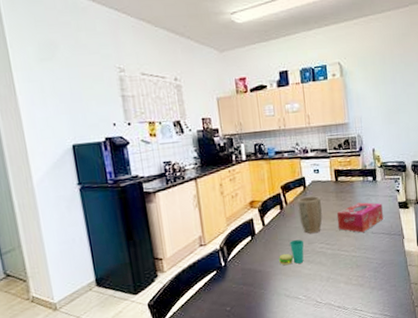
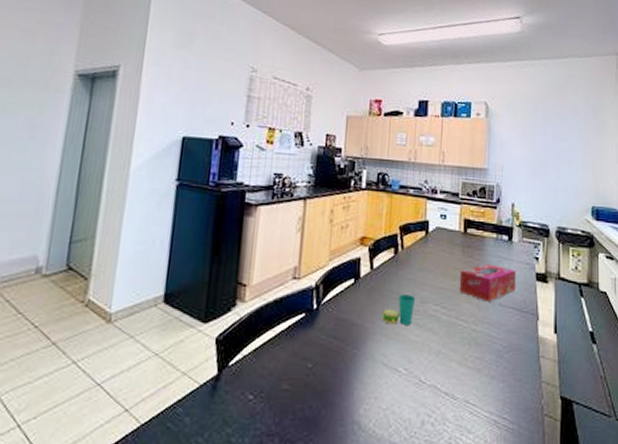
plant pot: present [297,196,323,234] -> none [415,244,443,291]

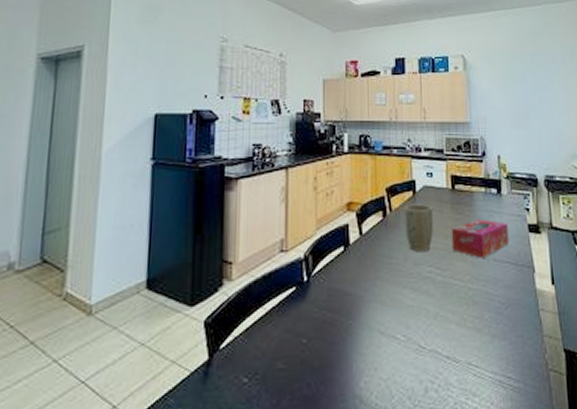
cup: present [382,293,416,325] -> none [375,257,409,291]
plant pot: none [415,244,443,291] -> present [404,204,433,253]

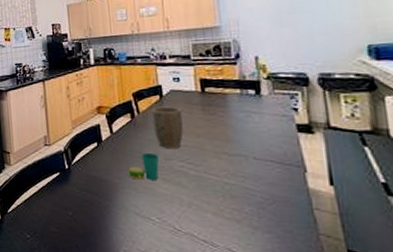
cup: none [375,257,409,291] -> present [128,152,160,180]
tissue box: present [451,219,509,258] -> none [202,119,272,156]

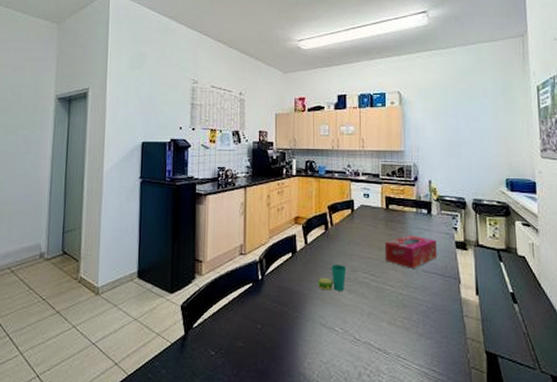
plant pot: present [152,106,184,149] -> none [344,220,369,261]
tissue box: none [202,119,272,156] -> present [384,235,437,268]

